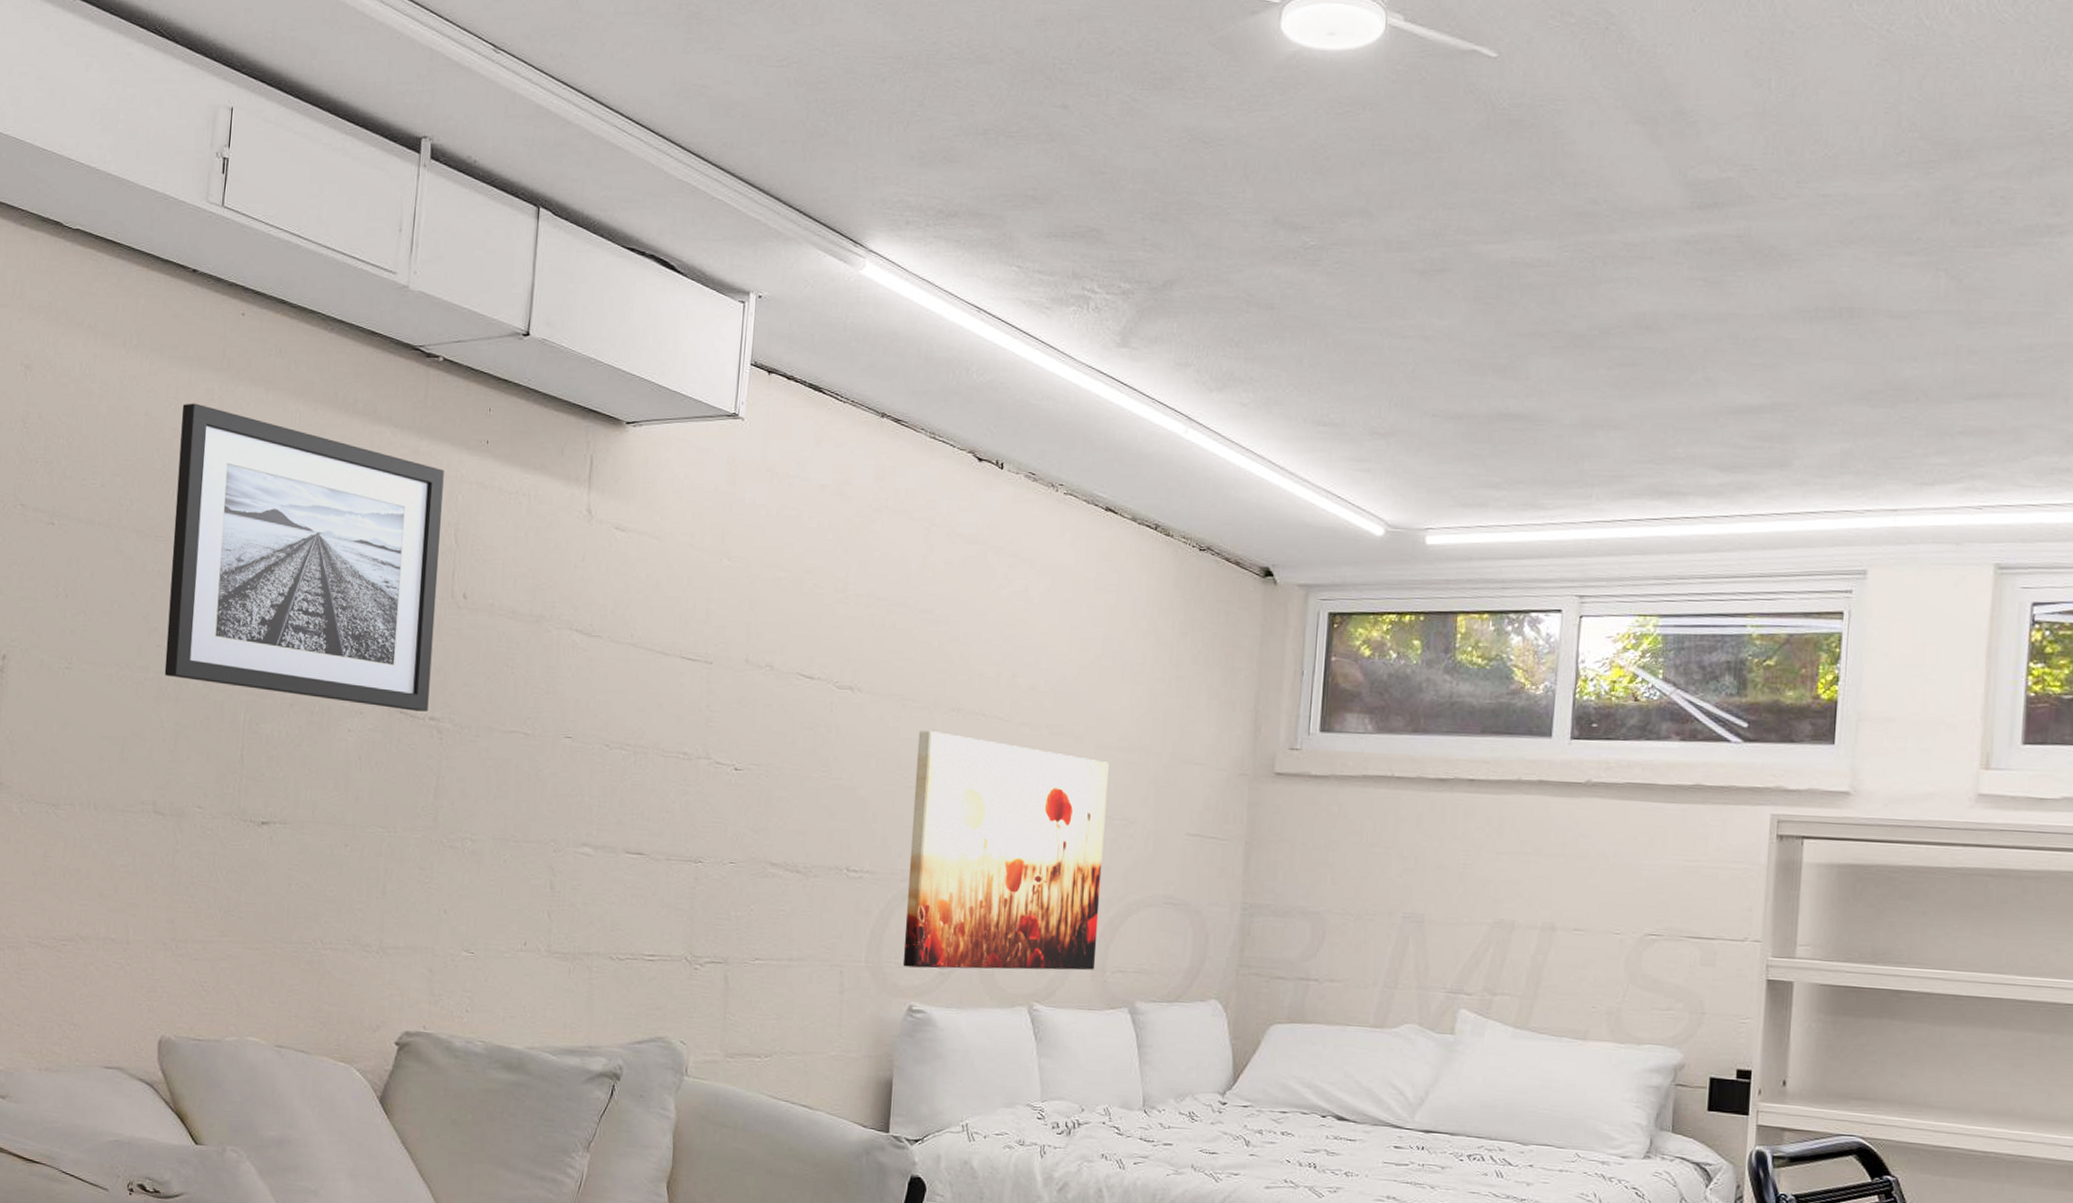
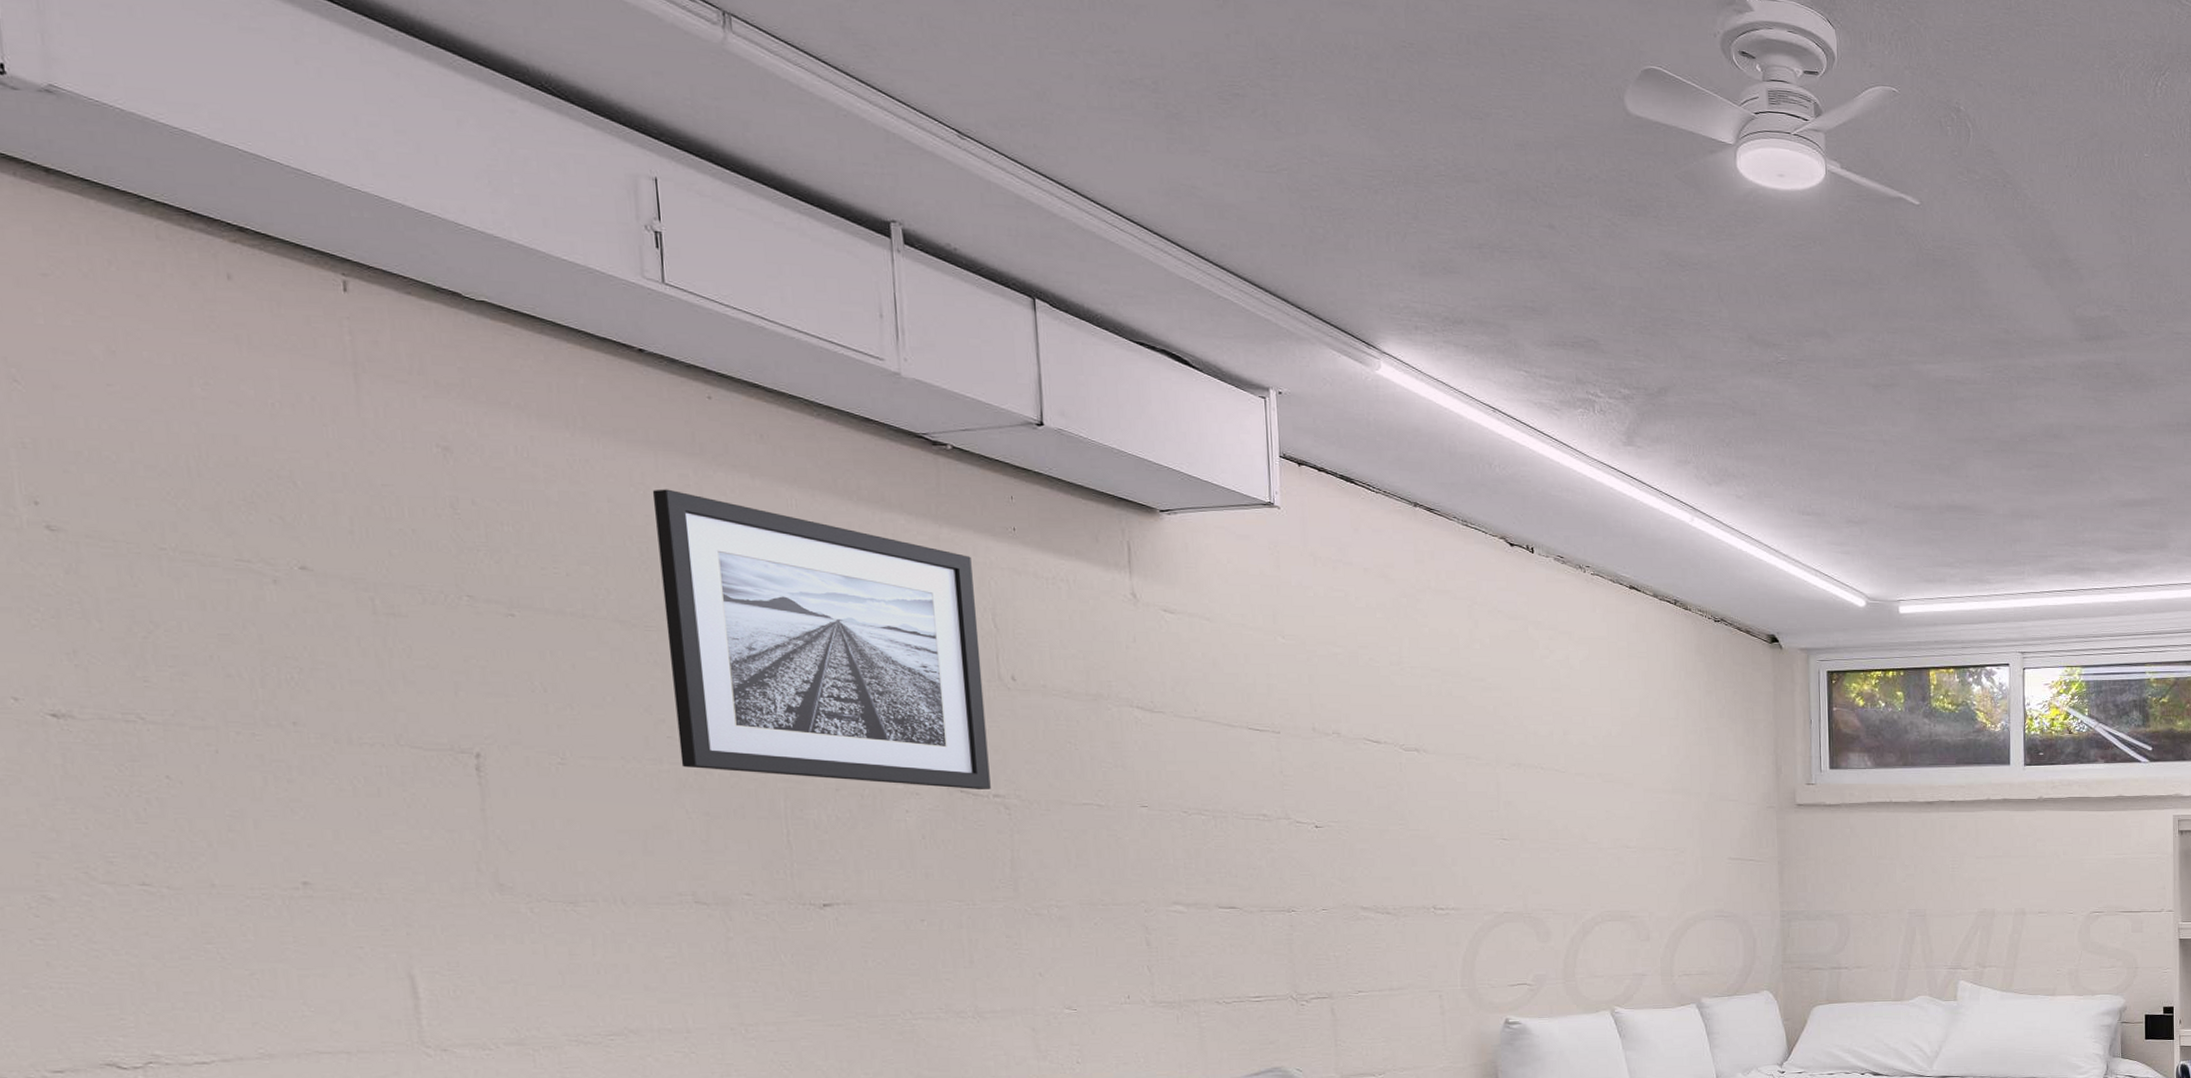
wall art: present [902,731,1109,971] -> none [1484,784,1664,987]

